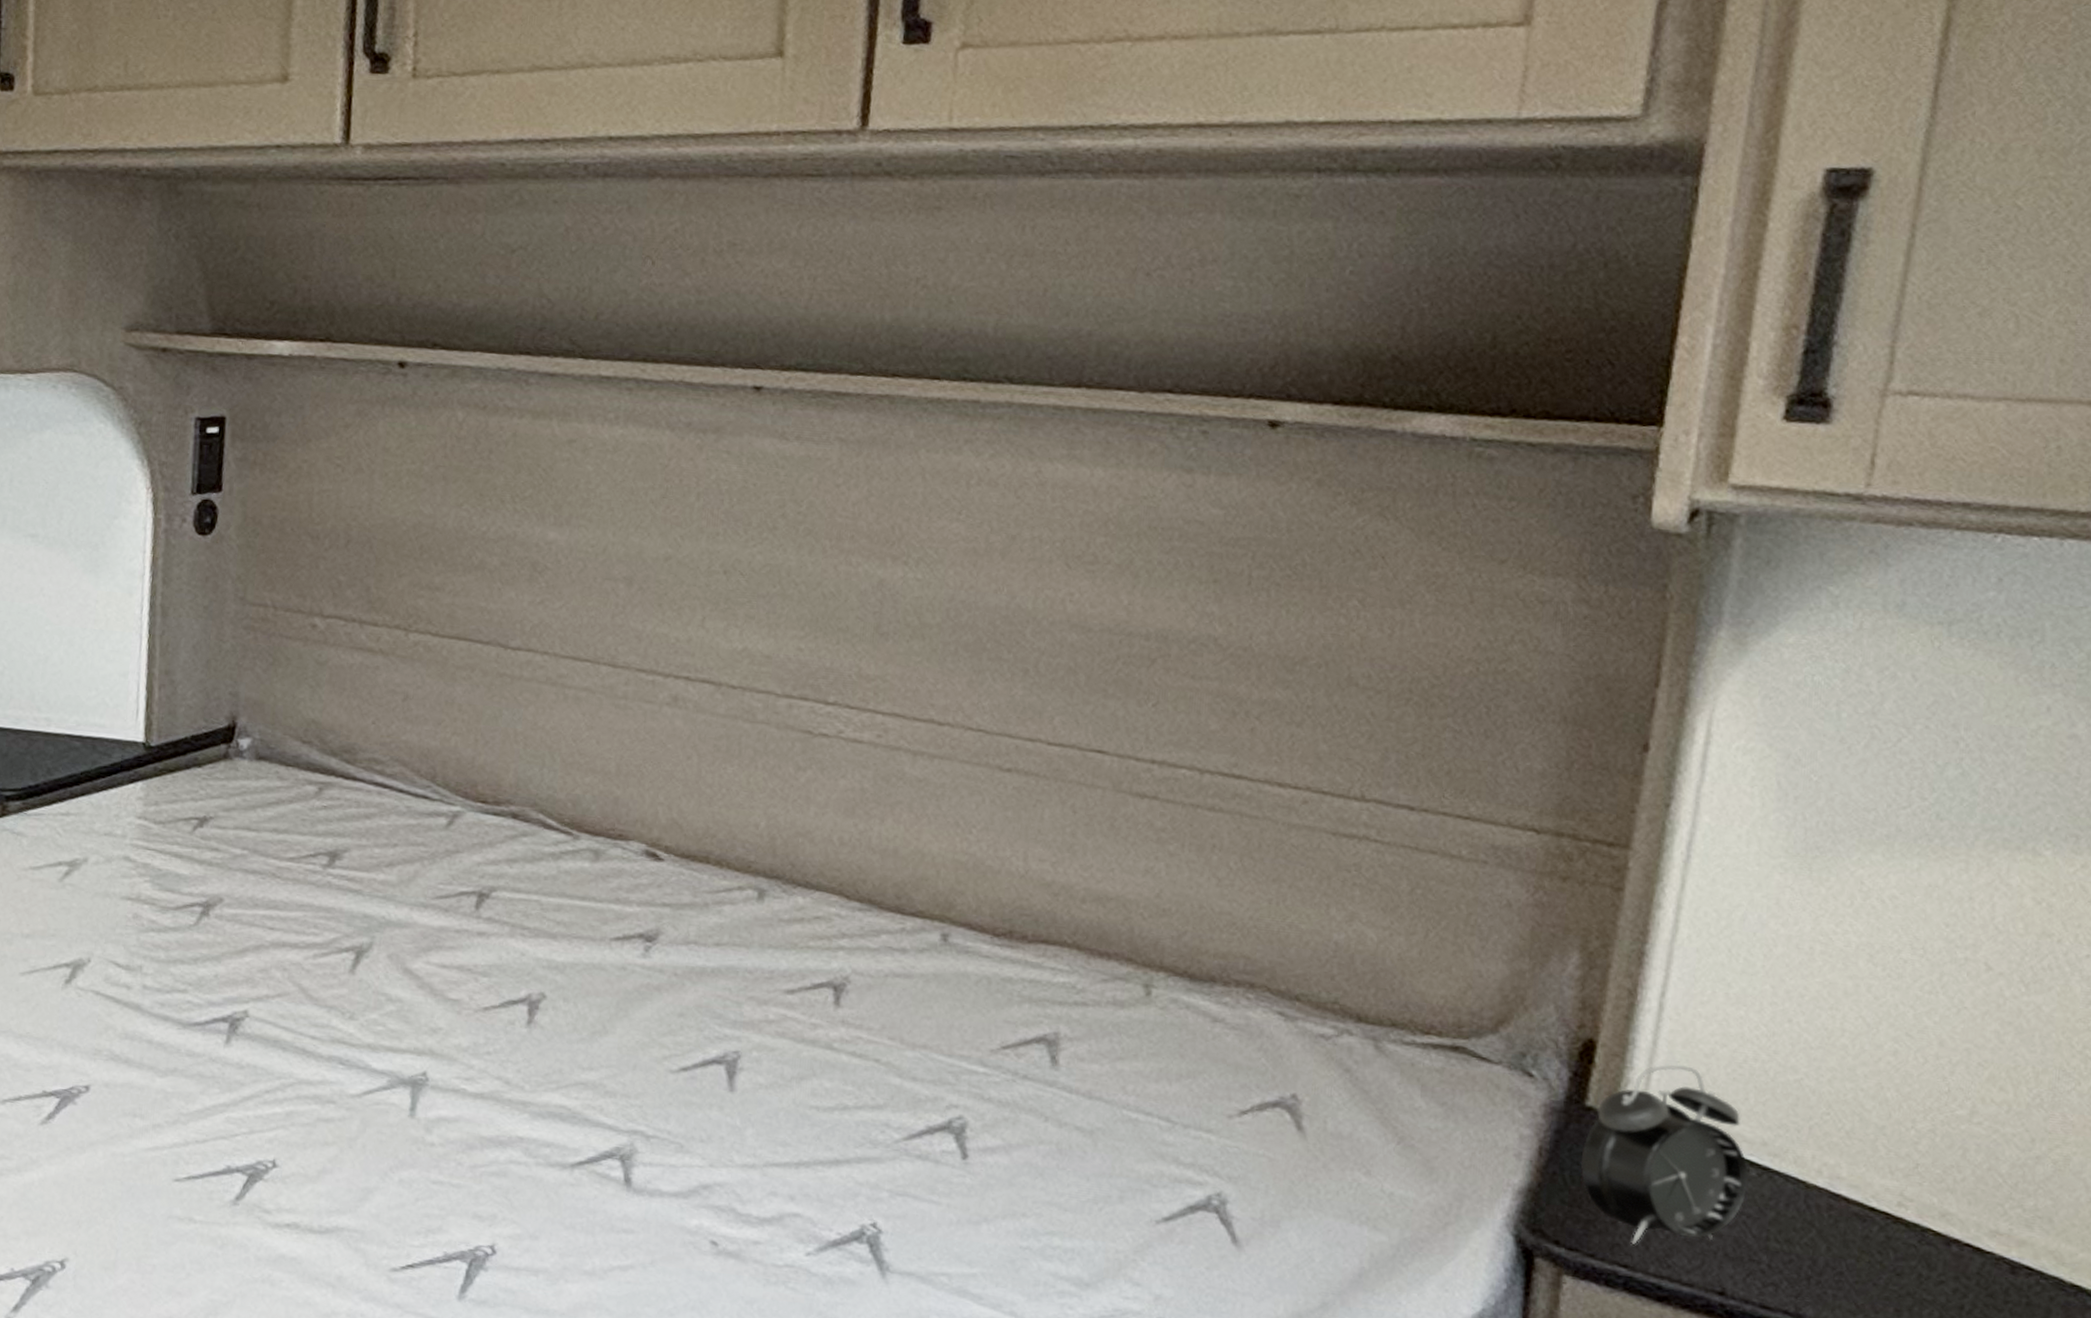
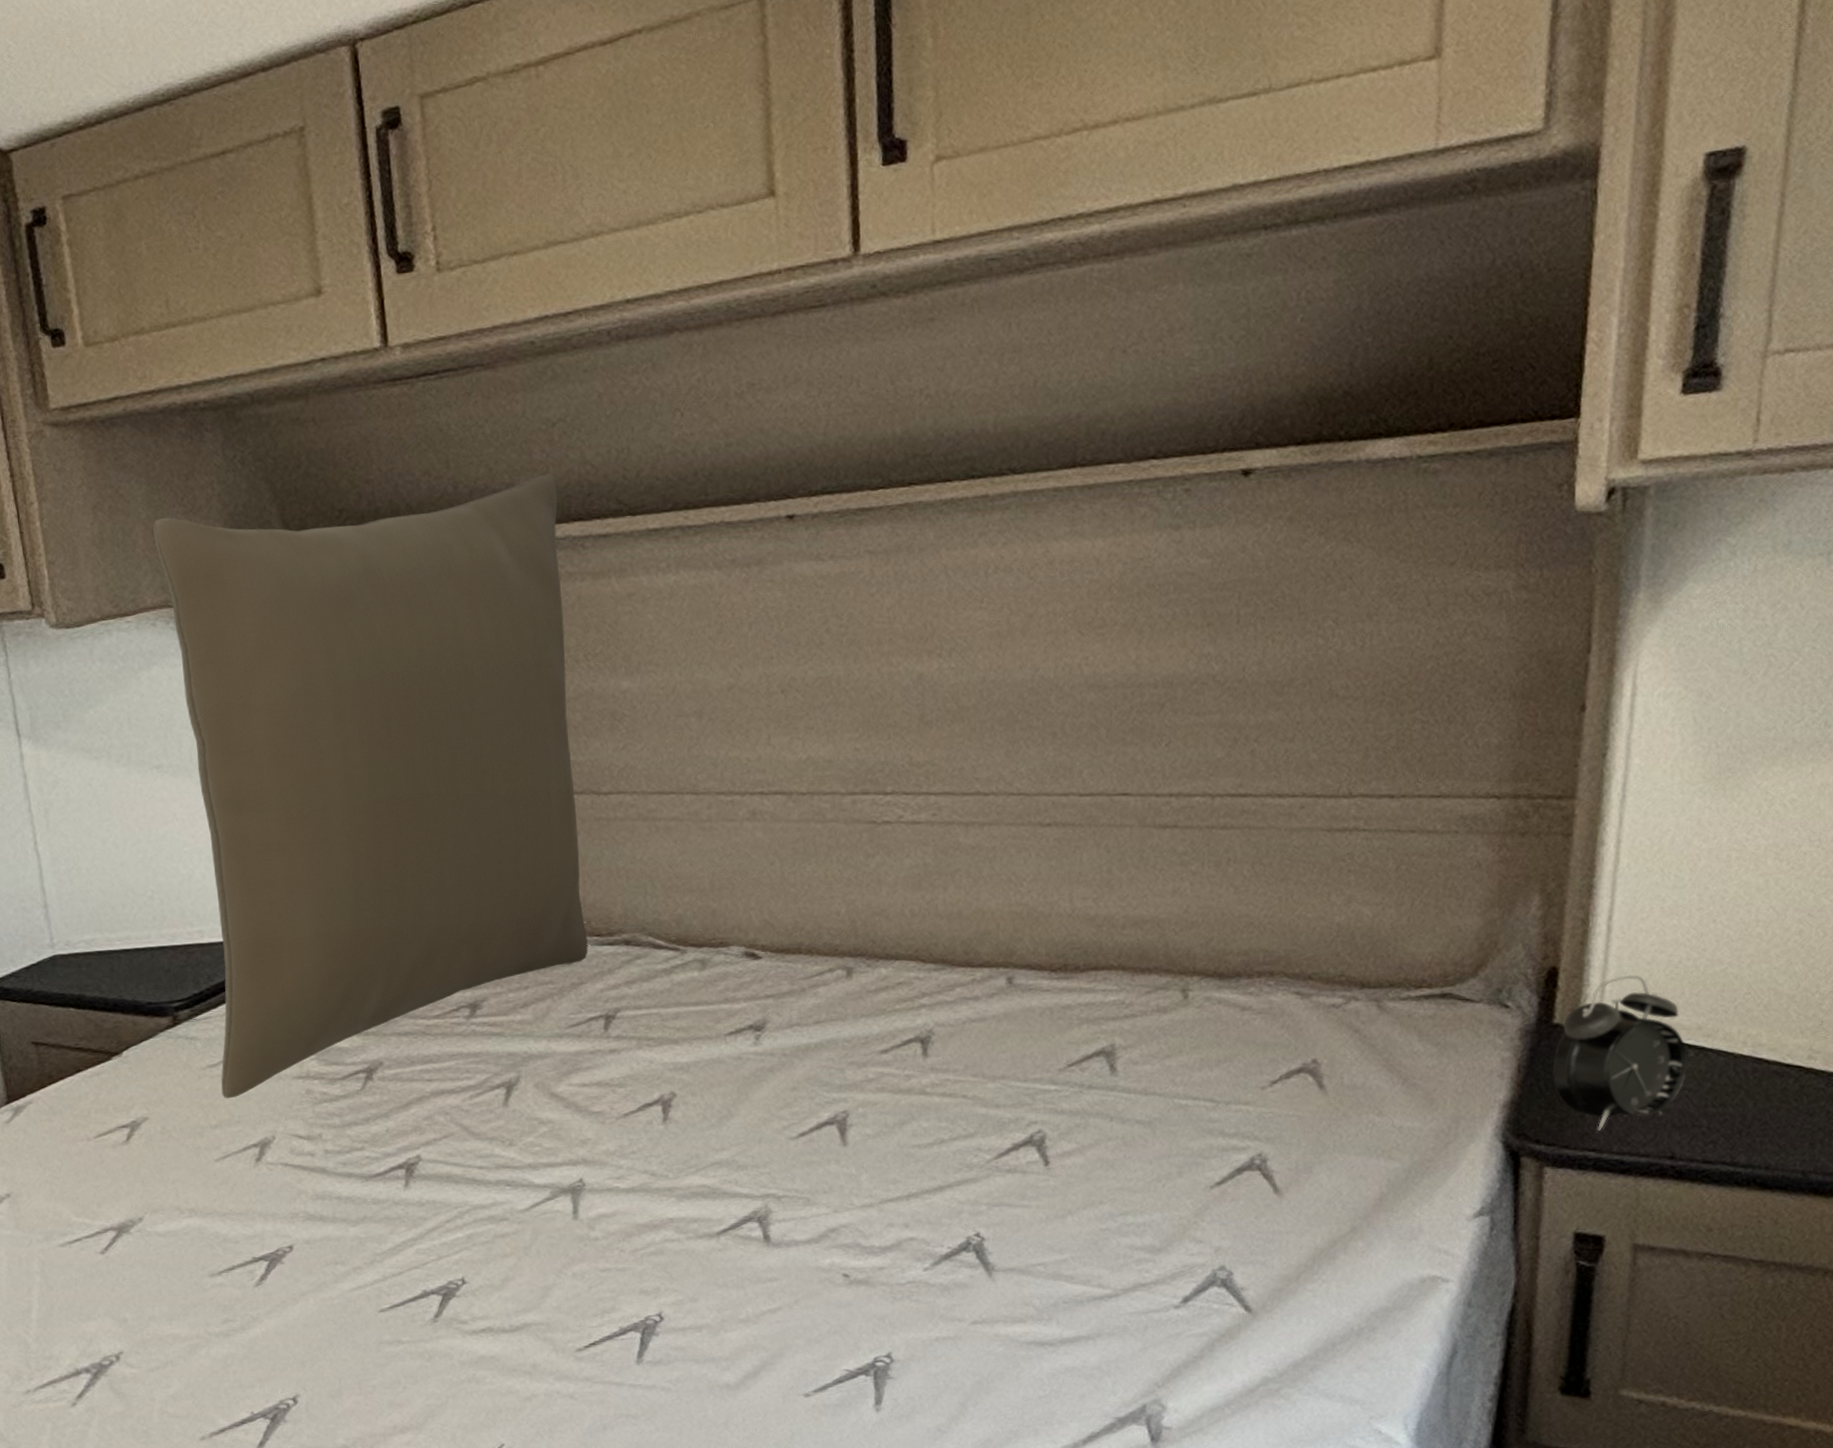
pillow: none [40,279,508,908] -> present [153,473,588,1099]

